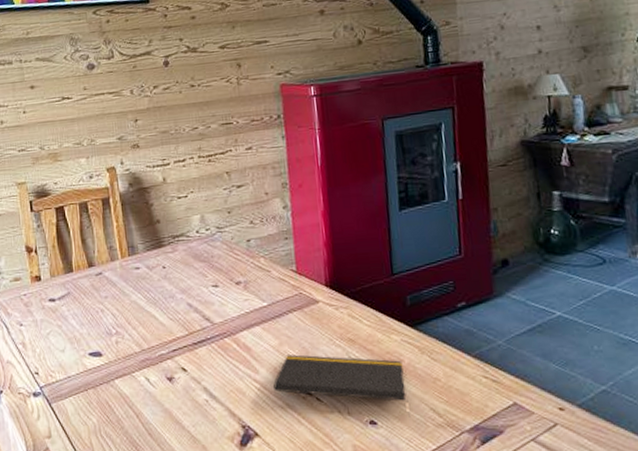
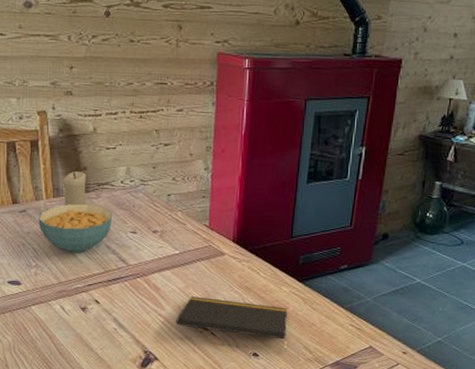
cereal bowl: none [115,259,192,315] -> present [38,203,113,253]
candle: none [136,225,163,263] -> present [62,172,86,206]

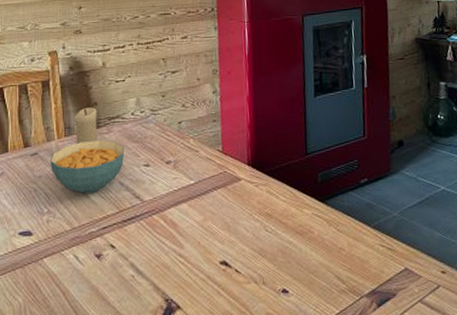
notepad: present [176,296,288,352] -> none [196,229,318,285]

